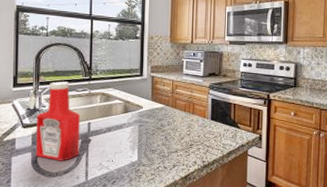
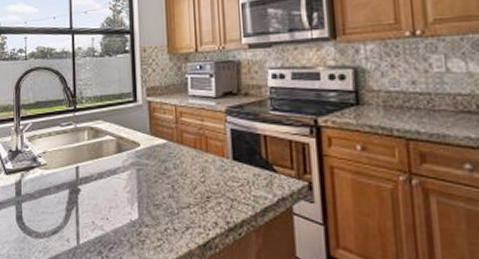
ketchup bottle: present [35,81,81,161] -> none [19,115,68,218]

